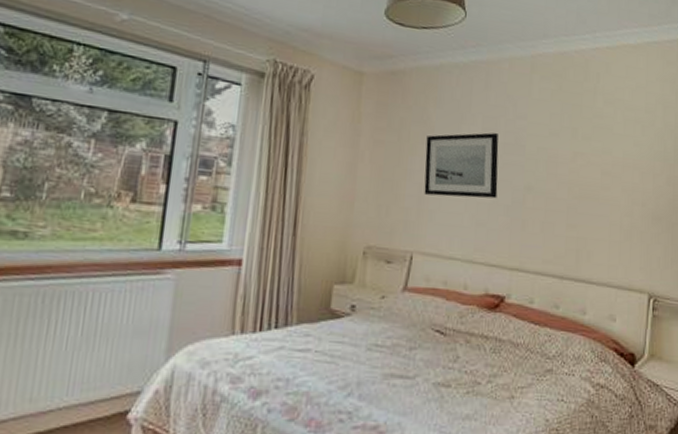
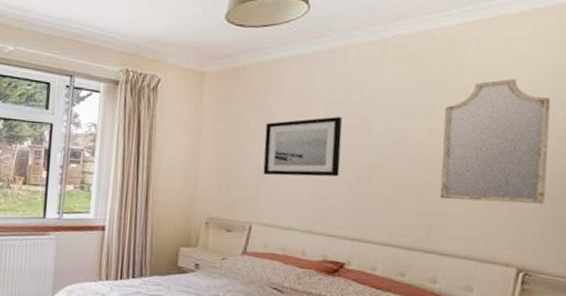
home mirror: none [584,105,665,229] -> present [439,78,551,204]

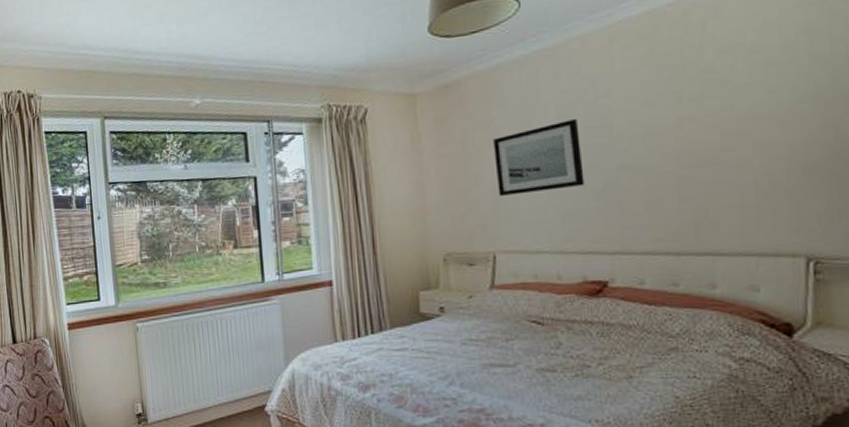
home mirror: present [439,78,551,204] -> none [692,45,825,193]

